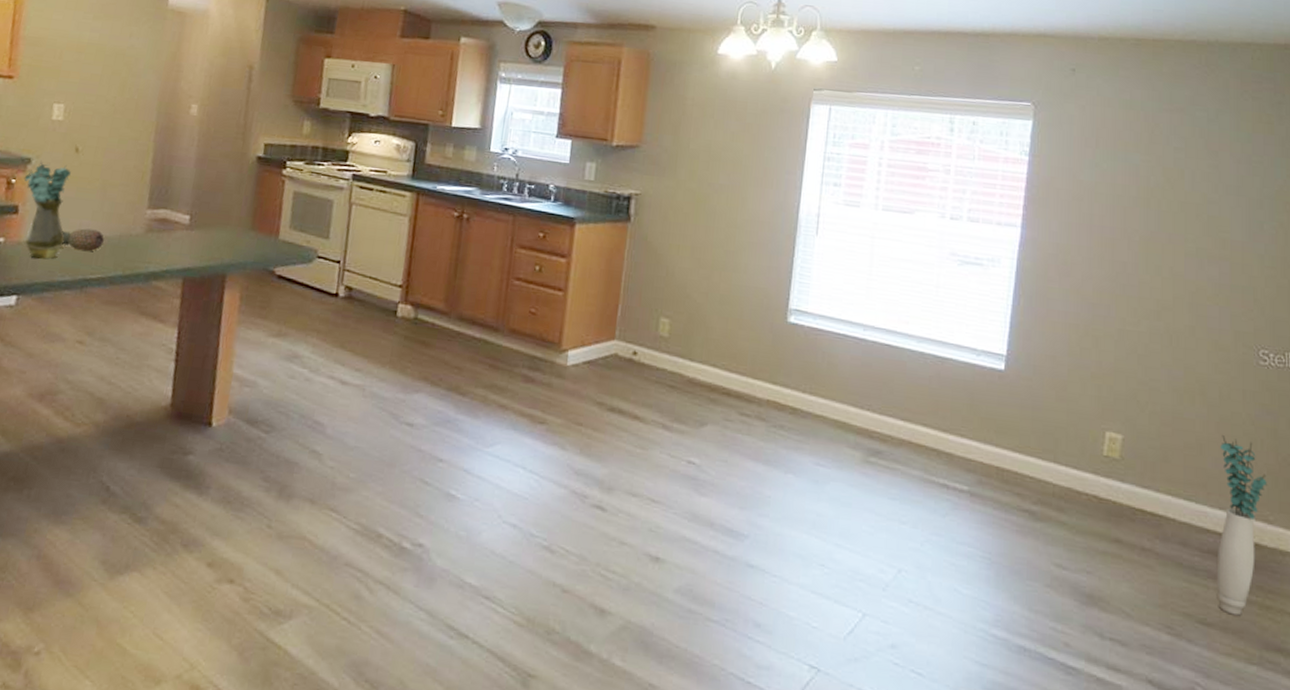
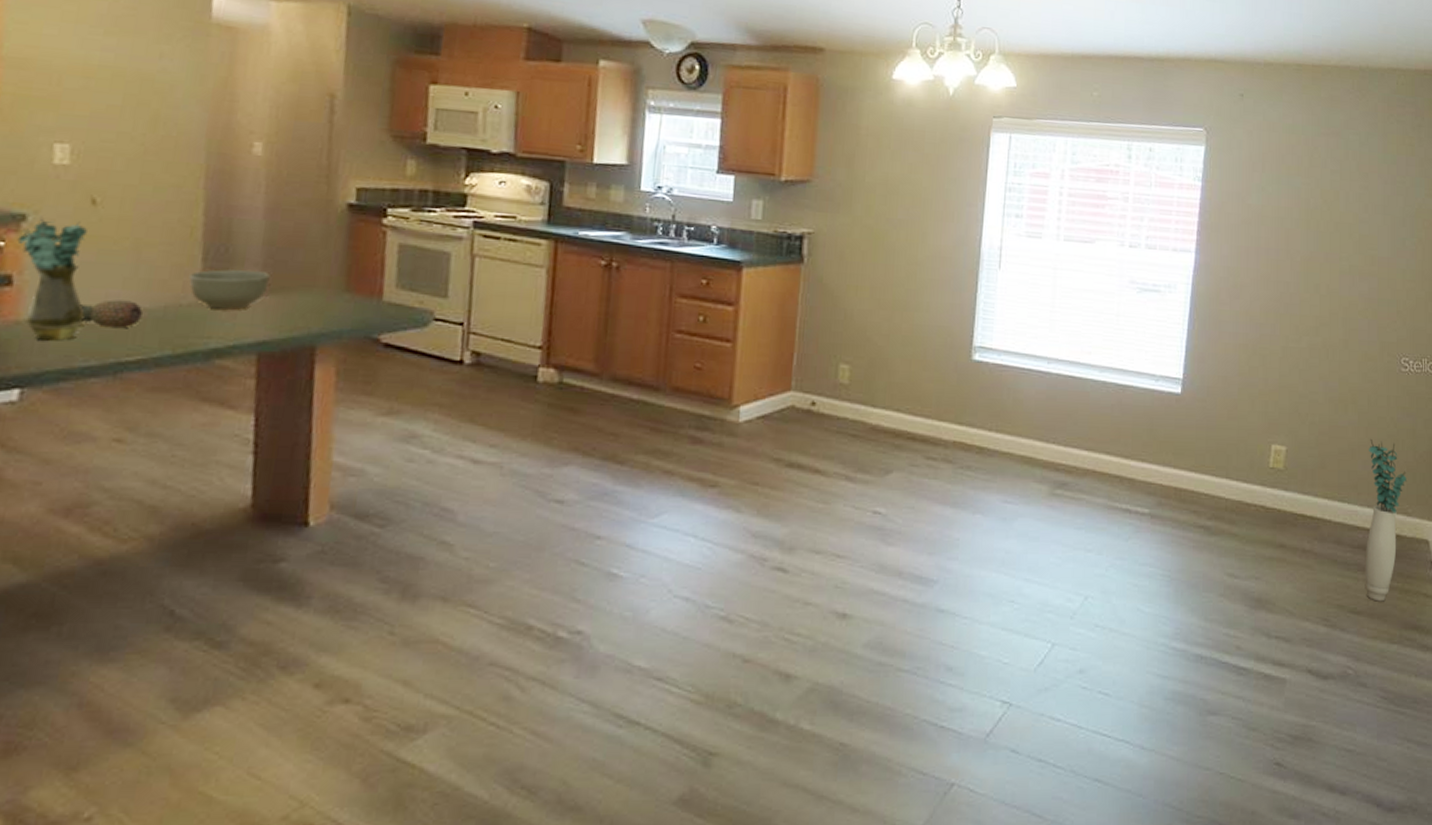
bowl: none [138,207,197,241] -> present [189,269,270,310]

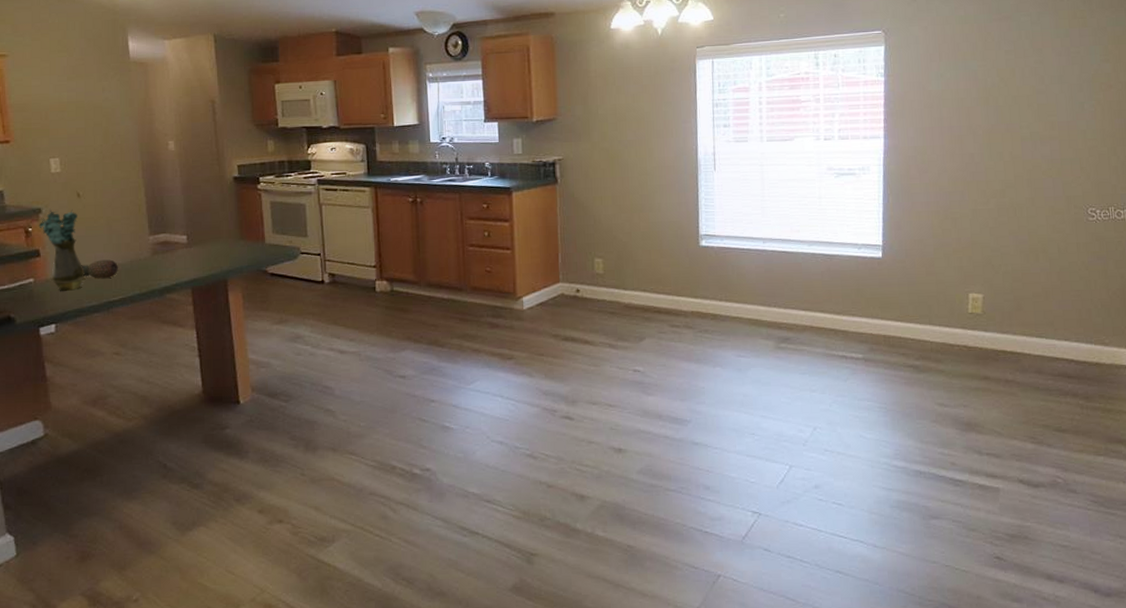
bowl: present [189,269,270,310] -> none [142,231,192,260]
vase: present [1365,438,1406,602] -> none [1062,281,1102,421]

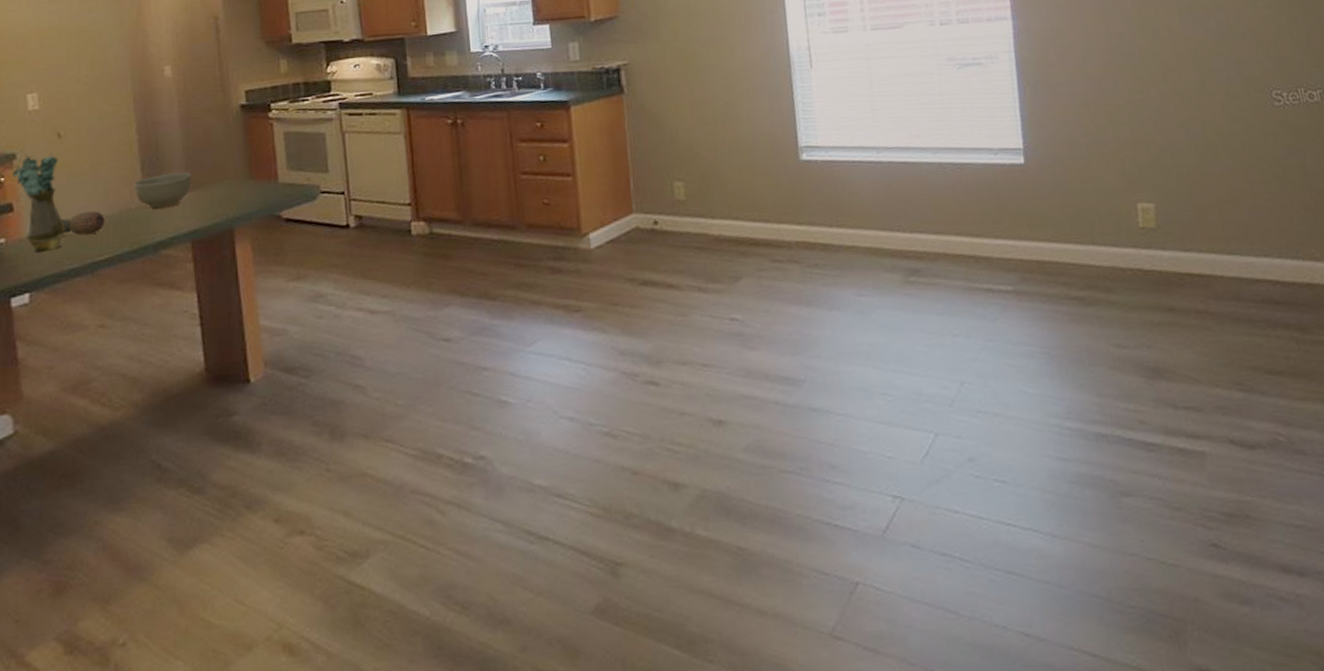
bowl: none [142,231,192,260] -> present [133,172,192,209]

